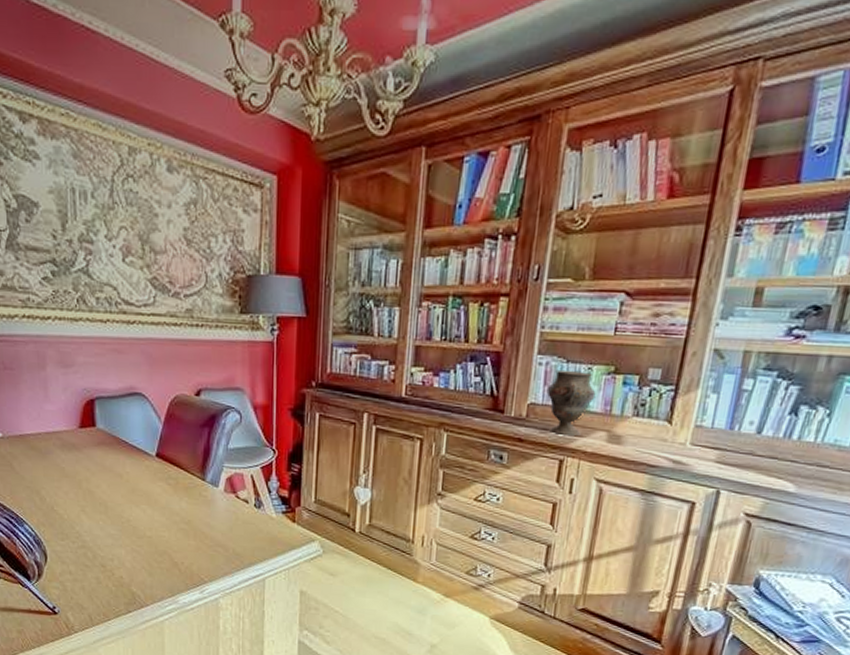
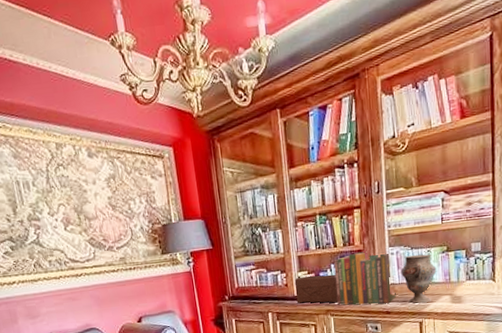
decorative box: none [403,373,461,416] -> present [294,274,338,305]
books: none [455,354,535,429] -> present [333,251,396,306]

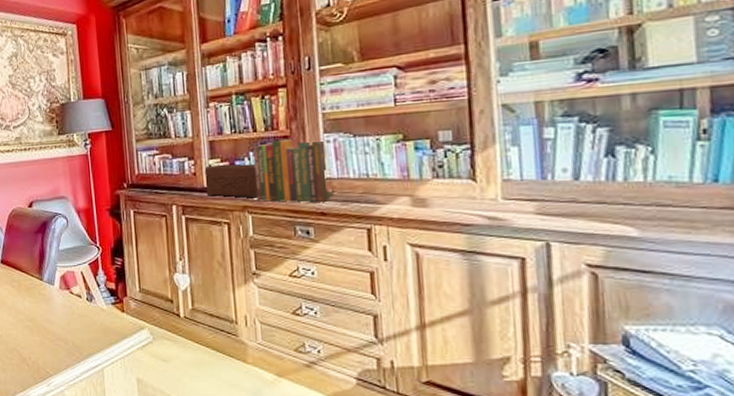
decorative vase: present [400,254,437,304] -> none [339,143,390,205]

